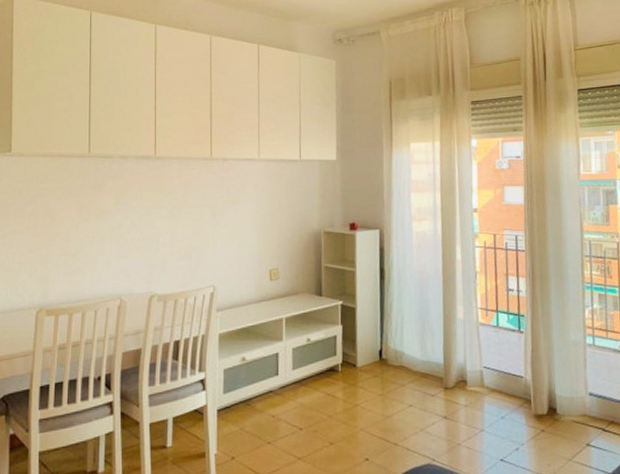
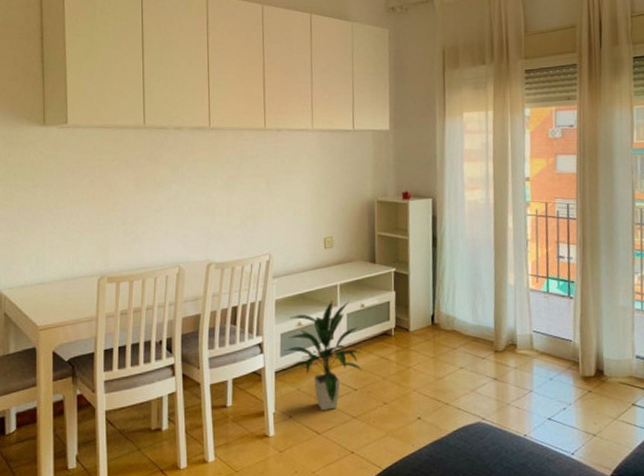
indoor plant: none [226,333,309,451] -> present [283,299,364,410]

